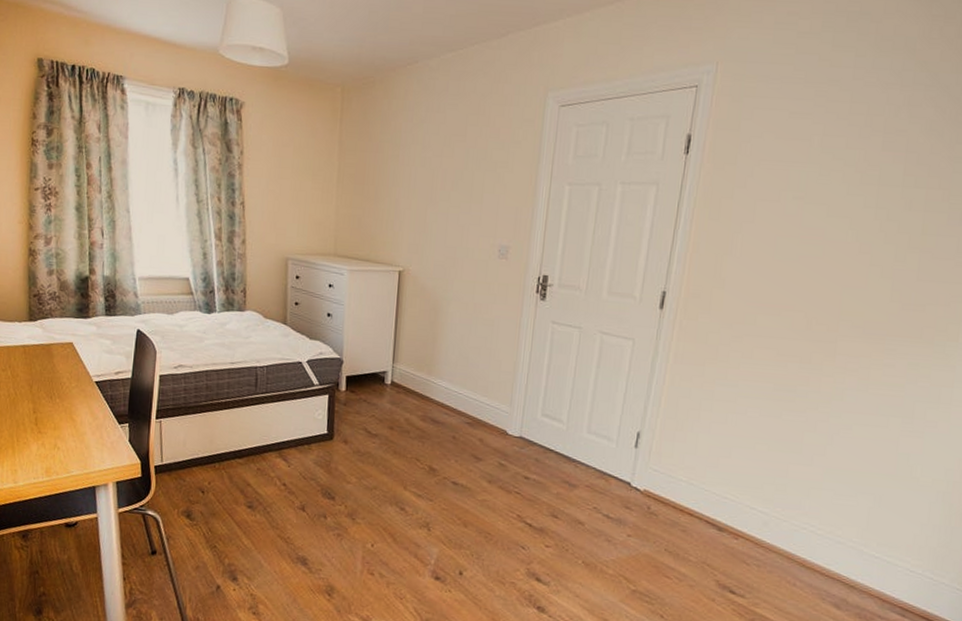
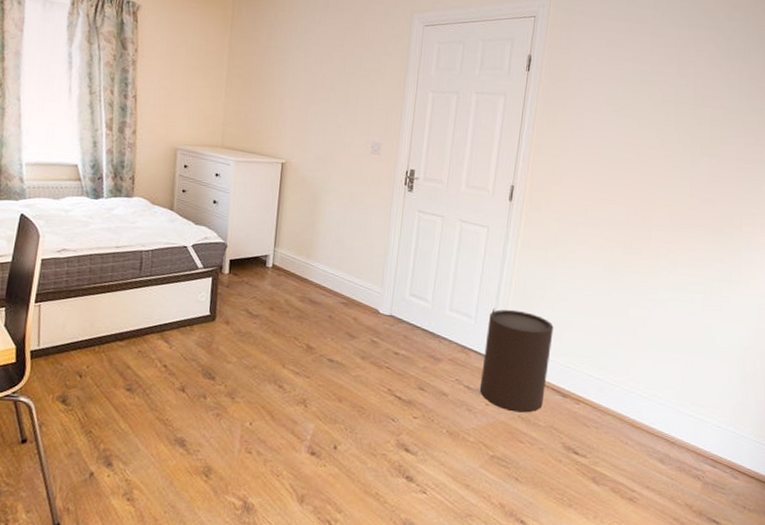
trash can: none [620,432,710,546] -> present [479,309,554,413]

